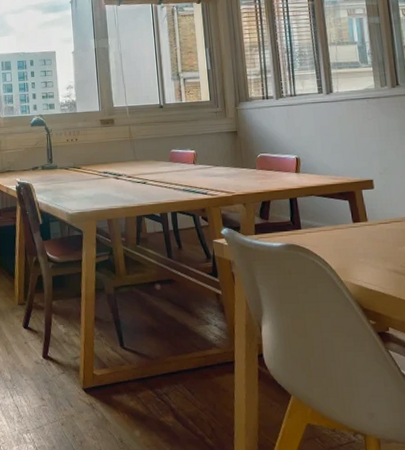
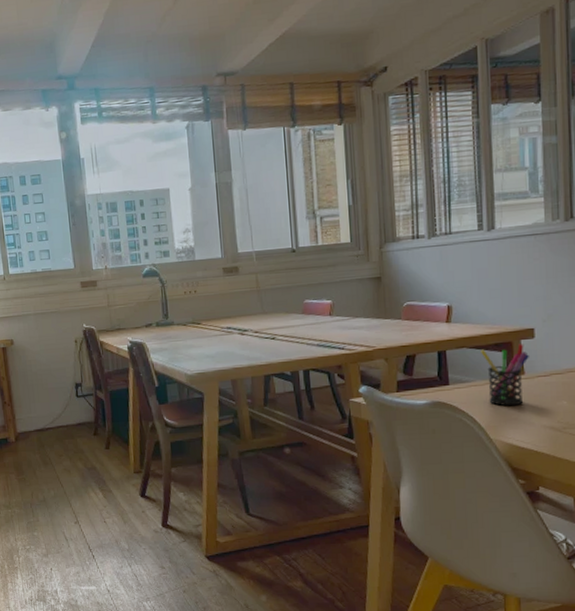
pen holder: none [326,193,371,251] -> present [479,344,529,407]

